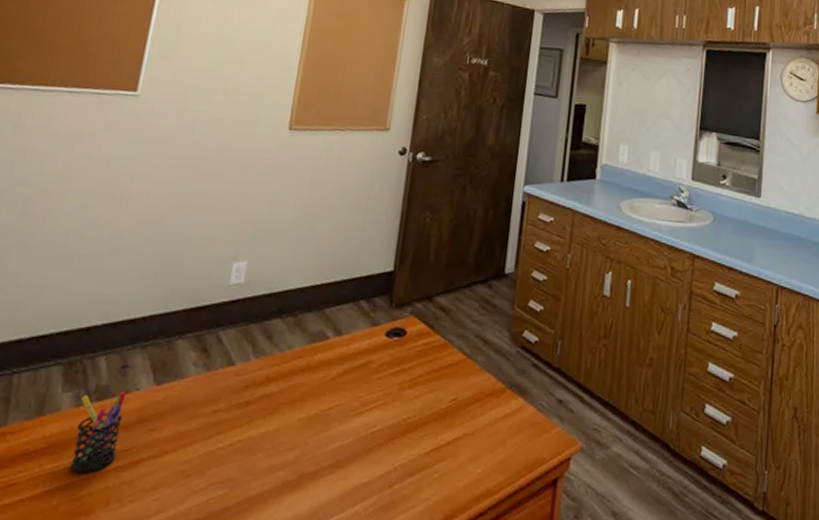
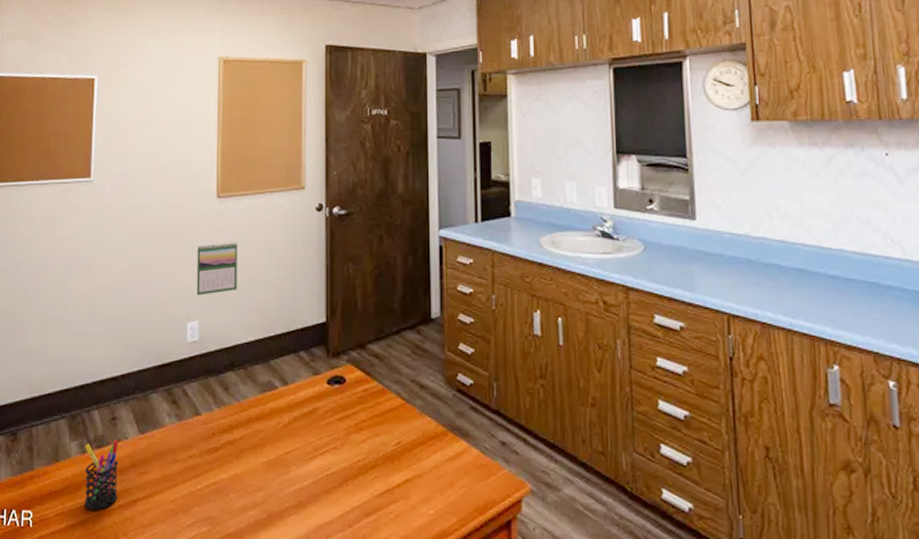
calendar: none [249,178,305,234] -> present [196,242,237,295]

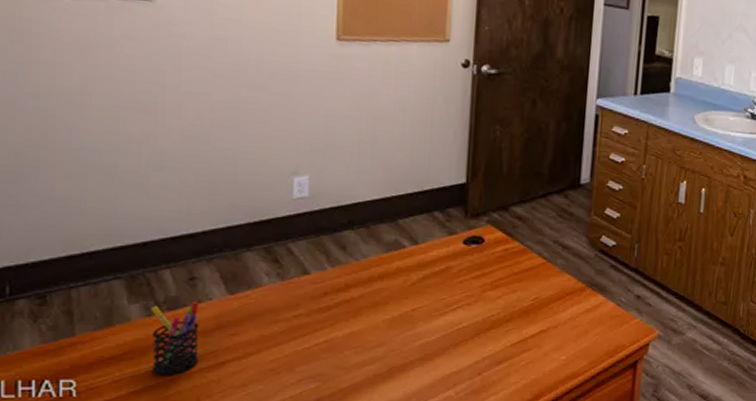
calendar: present [196,242,237,295] -> none [306,92,362,148]

